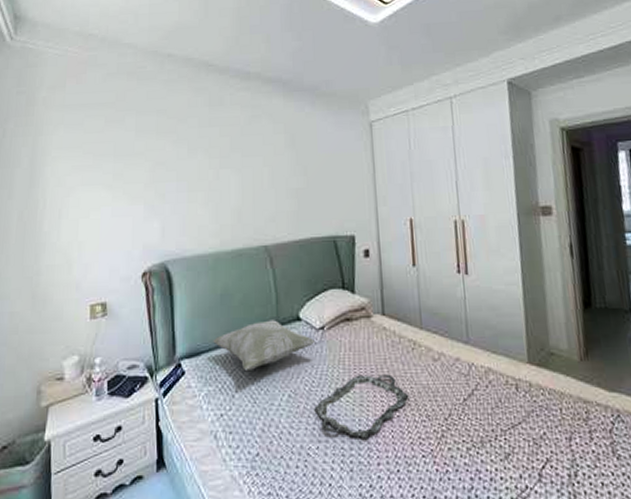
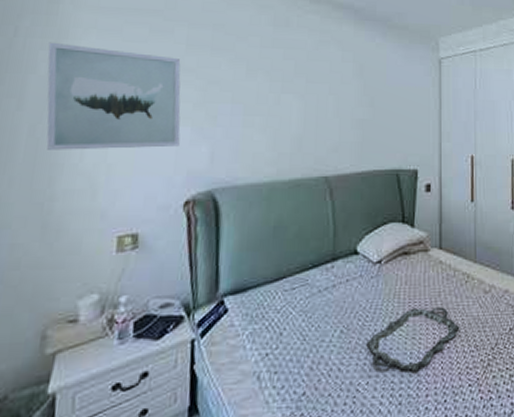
wall art: none [28,139,135,232] -> present [46,42,181,150]
decorative pillow: present [213,320,315,372] -> none [262,253,371,308]

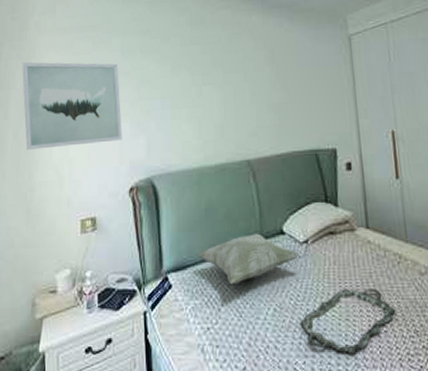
decorative pillow: none [262,253,371,308] -> present [199,233,299,285]

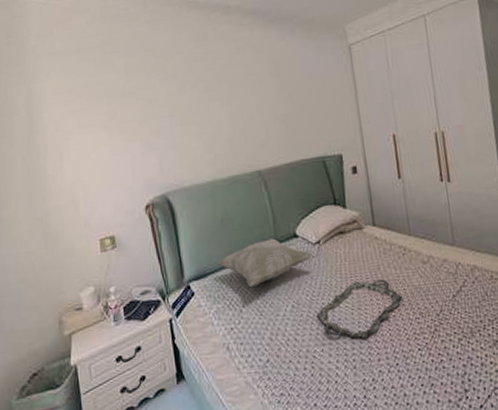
wall art: present [22,62,122,150] -> none [23,84,134,176]

